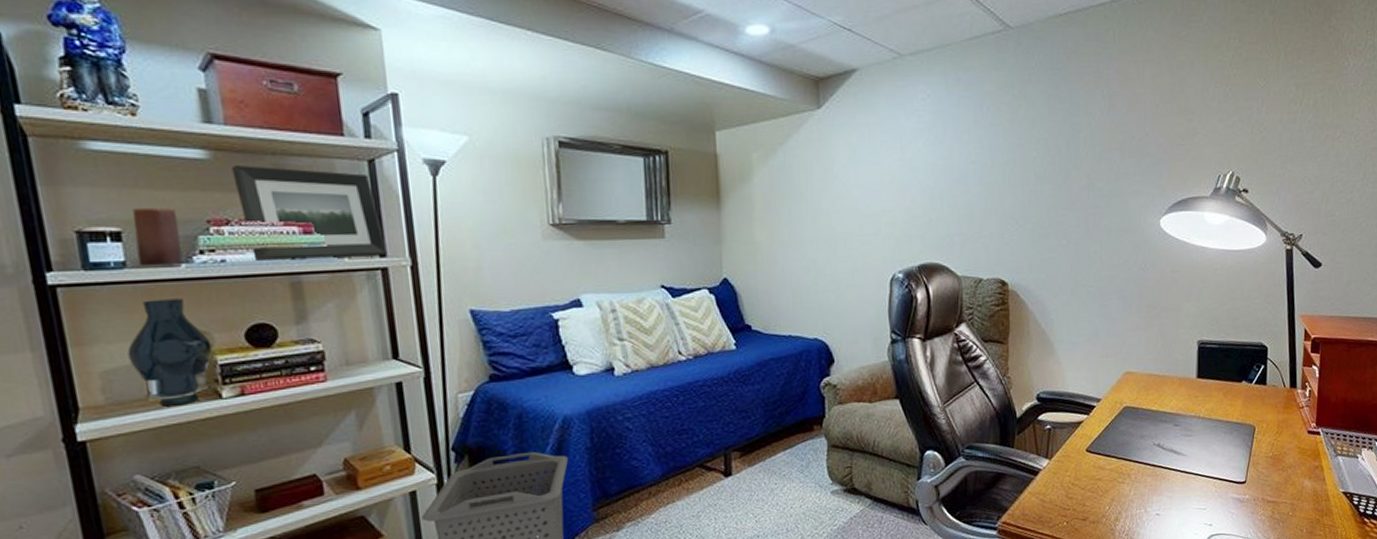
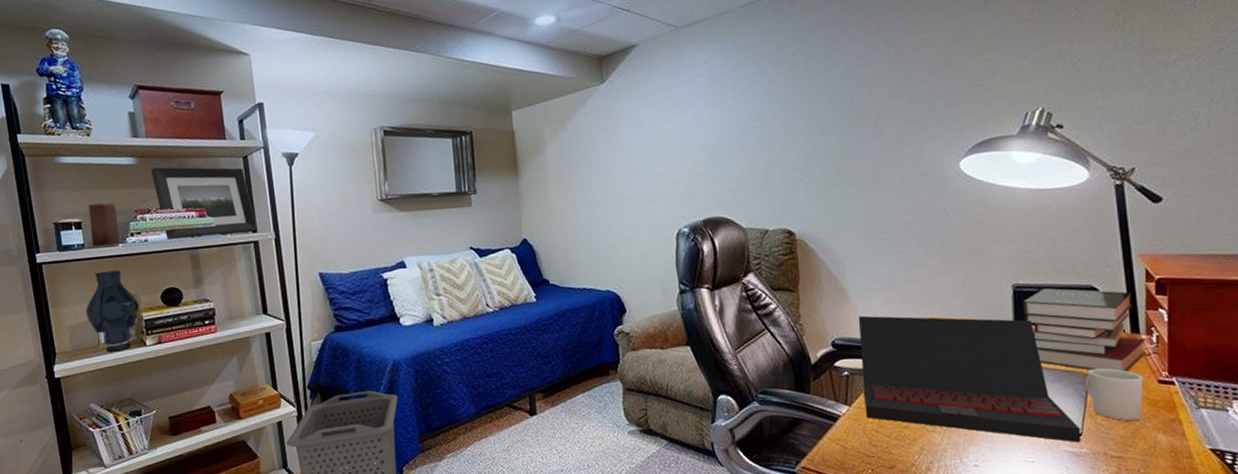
laptop: none [1062,369,1245,490] -> present [858,315,1081,442]
books: none [1205,345,1301,424] -> present [1023,288,1147,372]
mug: none [1251,420,1297,469] -> present [1084,368,1144,422]

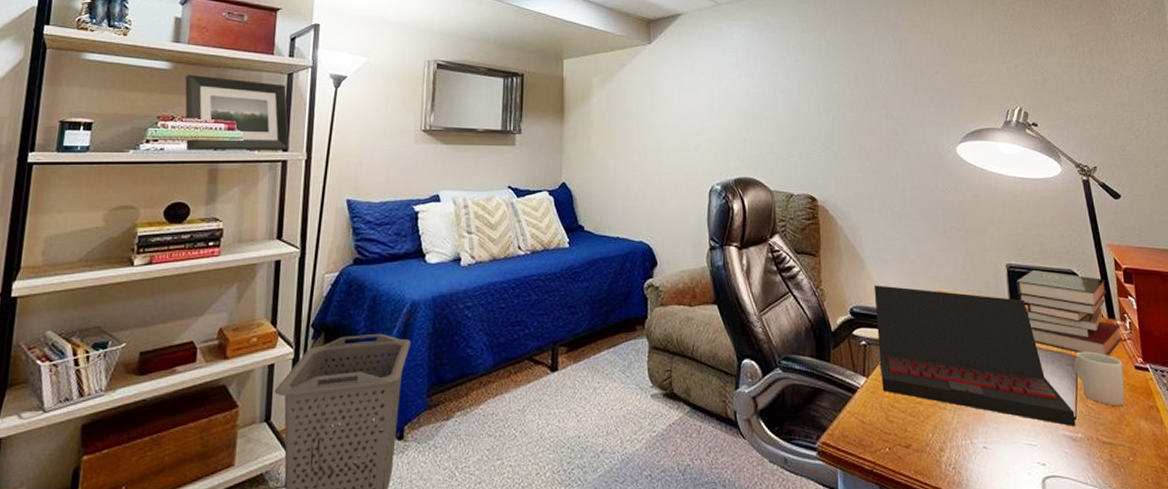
vase: present [85,270,140,352] -> none [70,178,137,270]
candle: present [88,202,120,247] -> none [99,104,137,151]

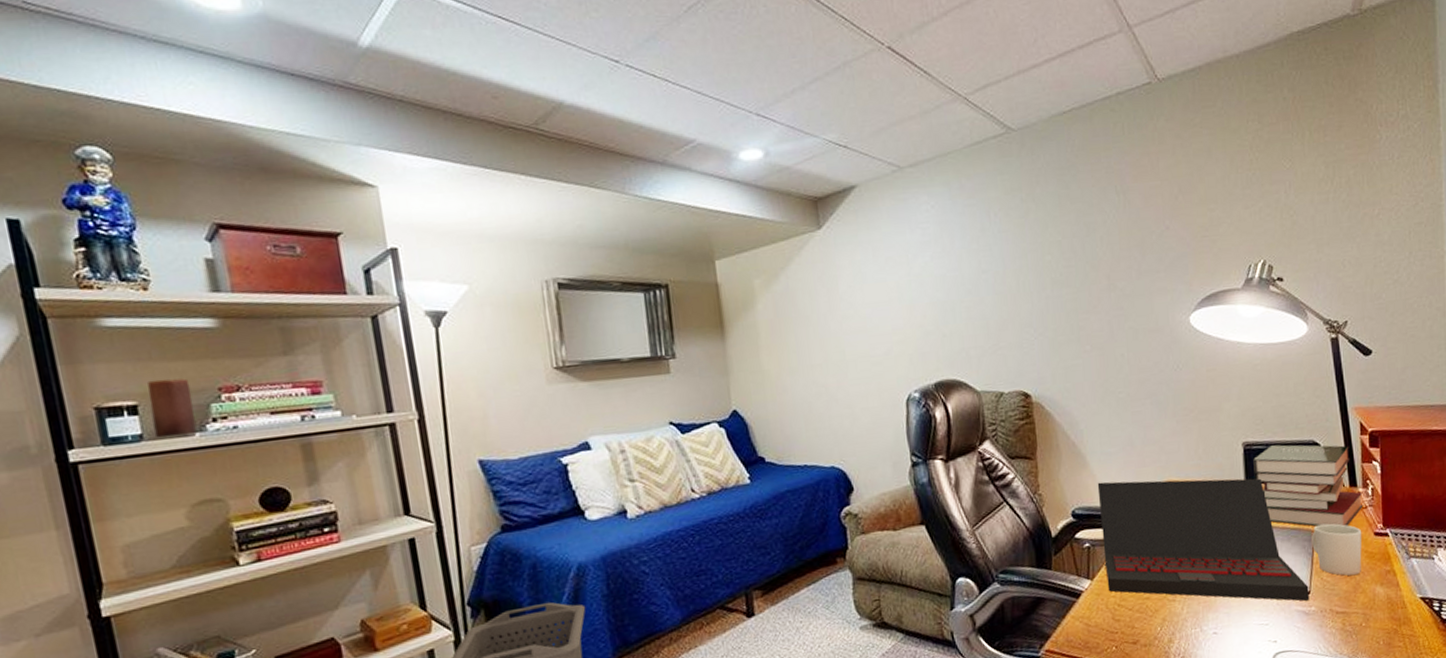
candle: none [99,104,137,151] -> present [148,378,197,439]
picture frame: present [185,75,289,151] -> none [240,330,394,426]

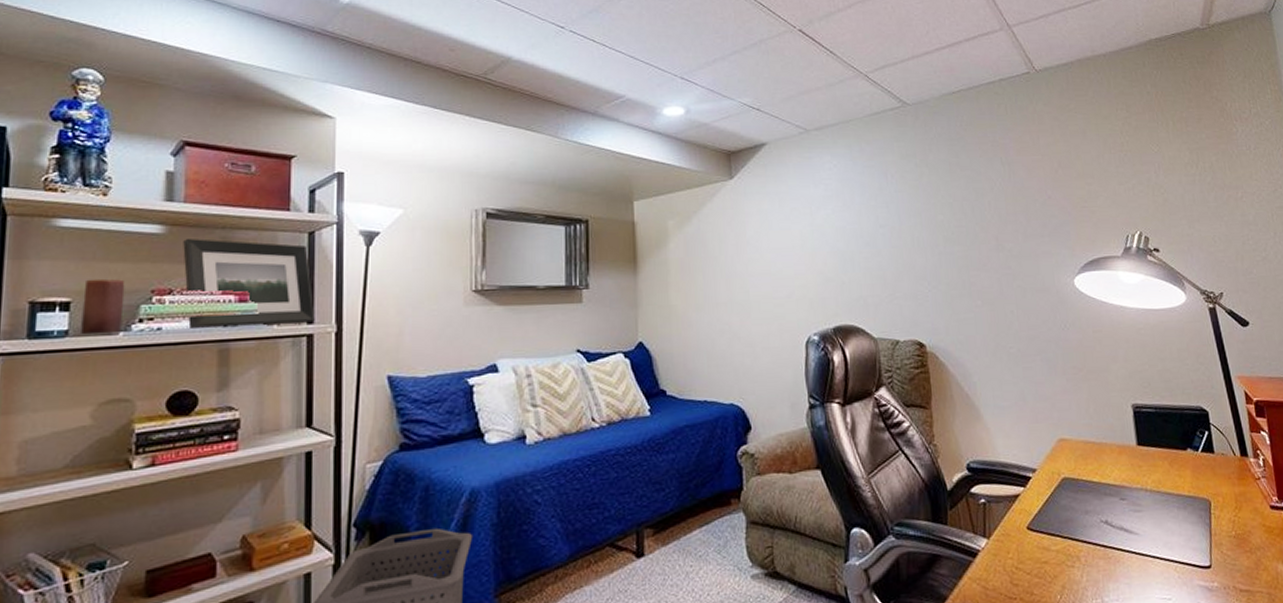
picture frame: none [240,330,394,426] -> present [183,239,315,330]
laptop: present [1097,478,1310,601] -> none [991,436,1211,576]
books: present [1253,444,1364,527] -> none [1143,409,1257,497]
mug: present [1310,523,1362,576] -> none [1207,493,1261,551]

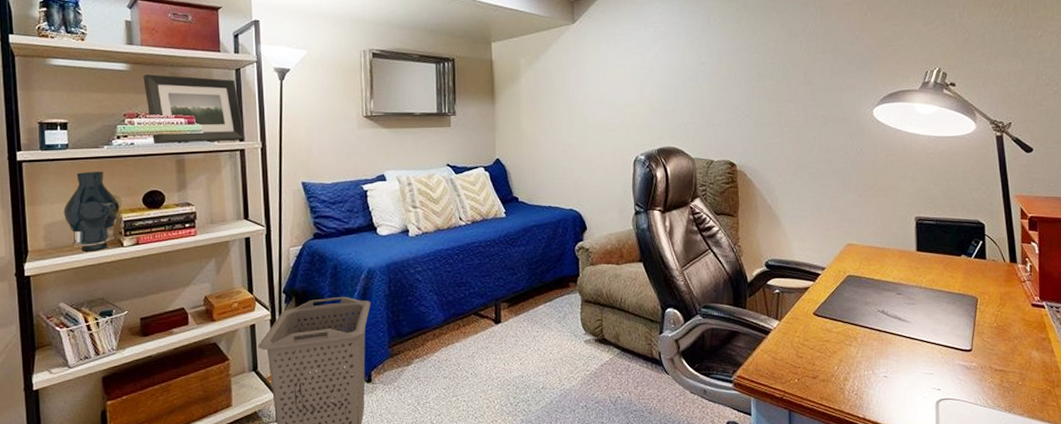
vase: none [50,366,133,478] -> present [64,171,120,252]
candle: present [81,278,125,335] -> none [76,105,105,148]

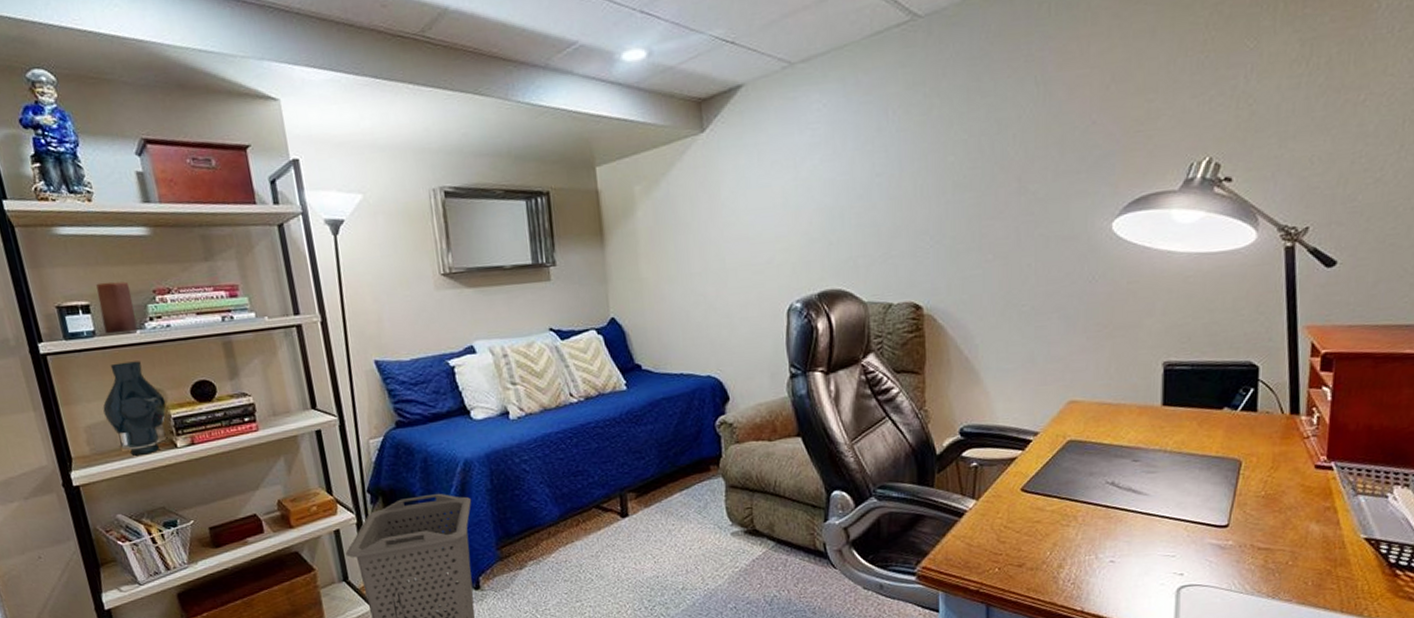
candle: none [76,105,105,148] -> present [96,281,138,335]
picture frame: present [143,74,245,145] -> none [168,238,300,325]

